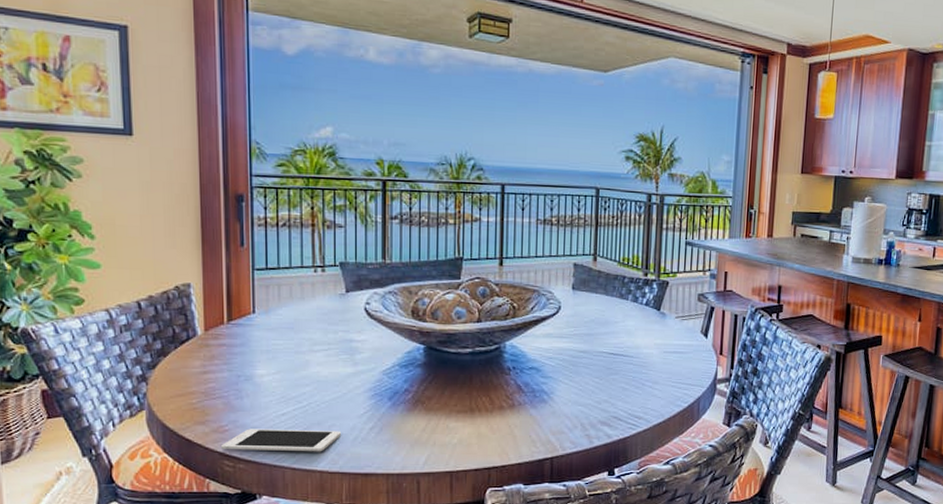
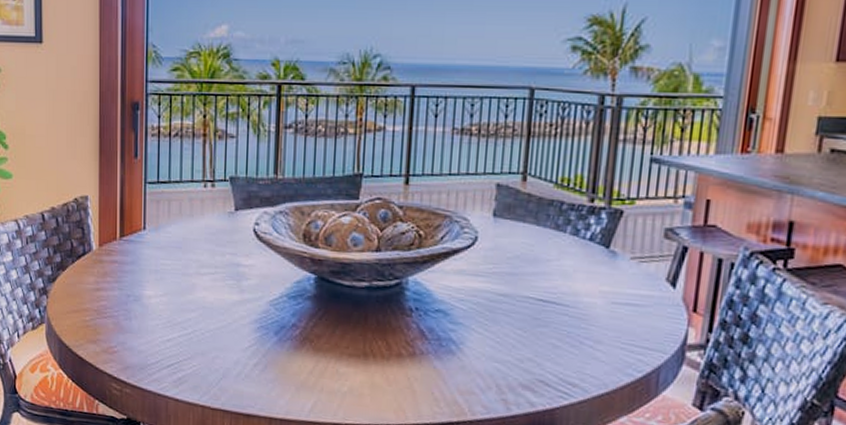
cell phone: present [221,429,342,452] -> none [110,352,225,385]

